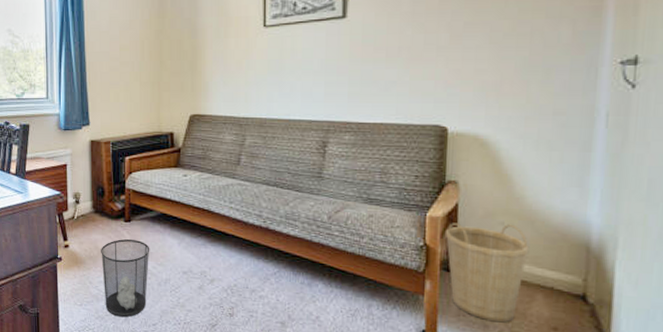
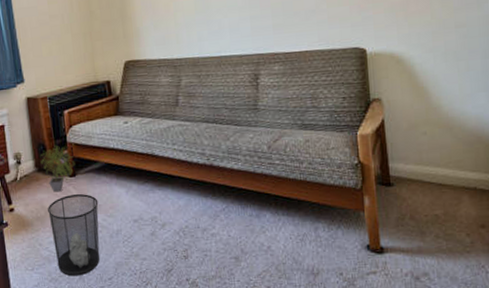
potted plant: none [98,190,132,235] -> present [40,146,76,192]
basket: present [444,223,530,323] -> none [375,133,452,228]

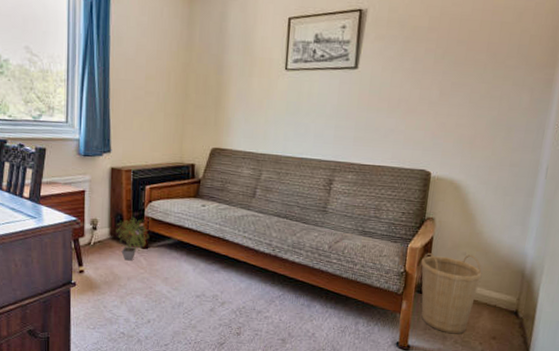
waste bin: present [48,193,100,276] -> none [116,264,166,339]
basket: none [375,133,452,228] -> present [421,253,482,334]

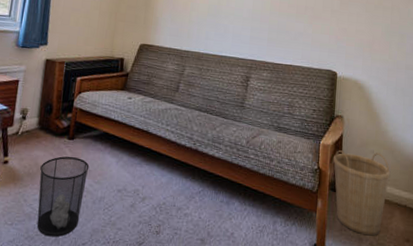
potted plant: present [116,218,150,261] -> none [44,108,77,152]
waste bin: none [116,264,166,339] -> present [37,156,90,237]

